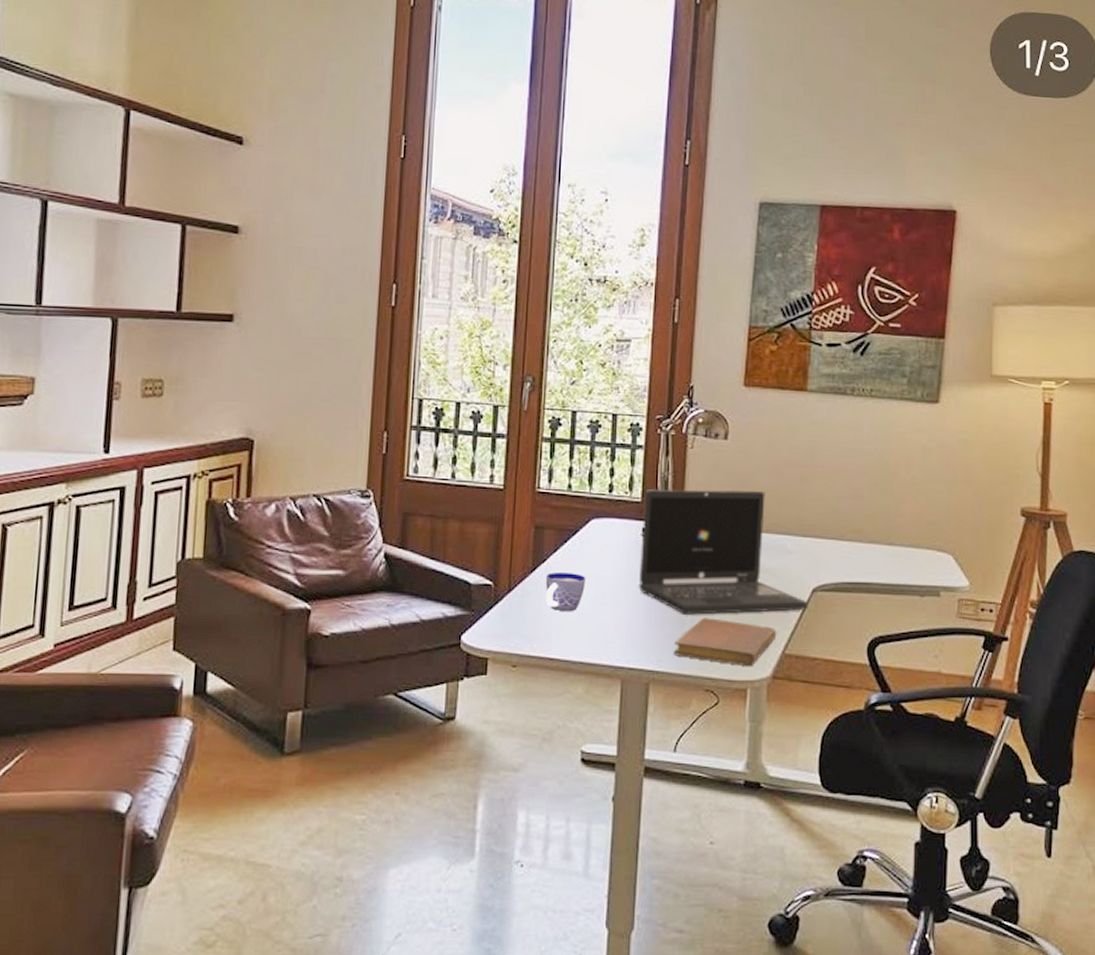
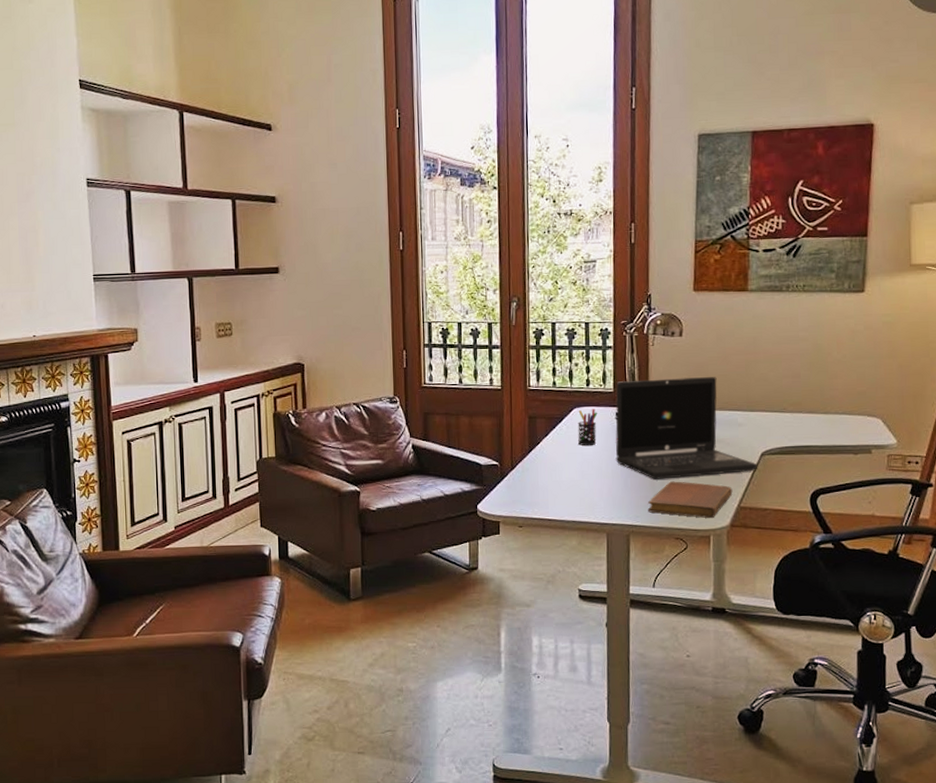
cup: present [545,572,586,612] -> none [540,452,573,483]
pen holder: none [594,521,620,567] -> present [578,408,598,445]

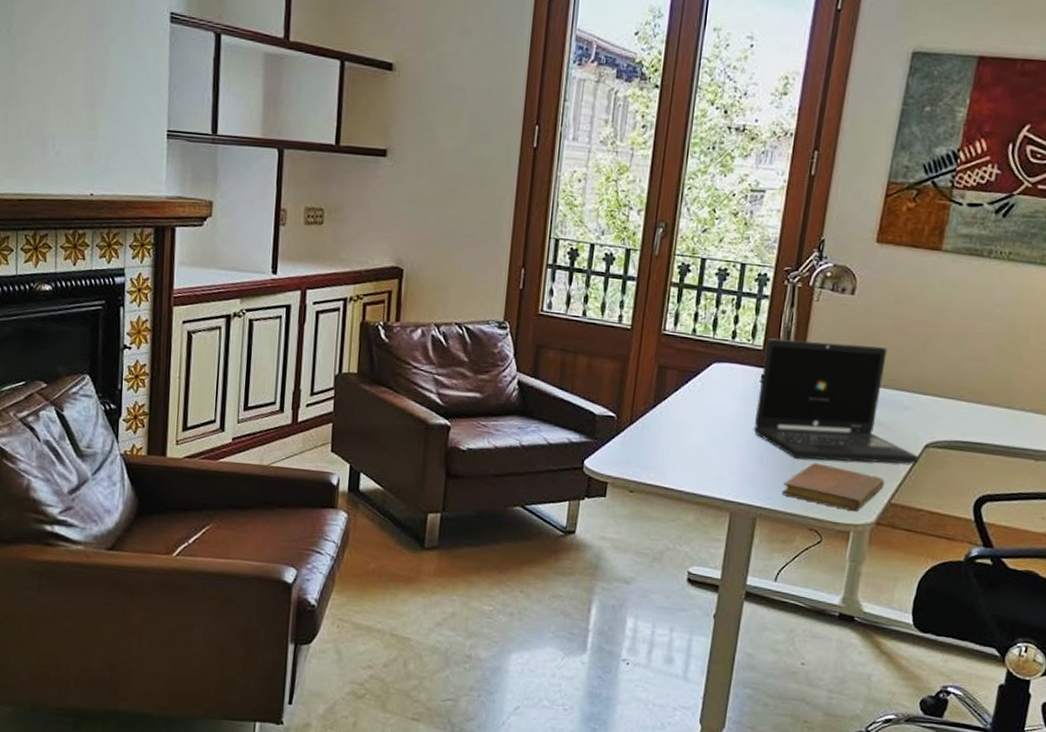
pen holder: present [578,408,598,445] -> none [712,366,741,409]

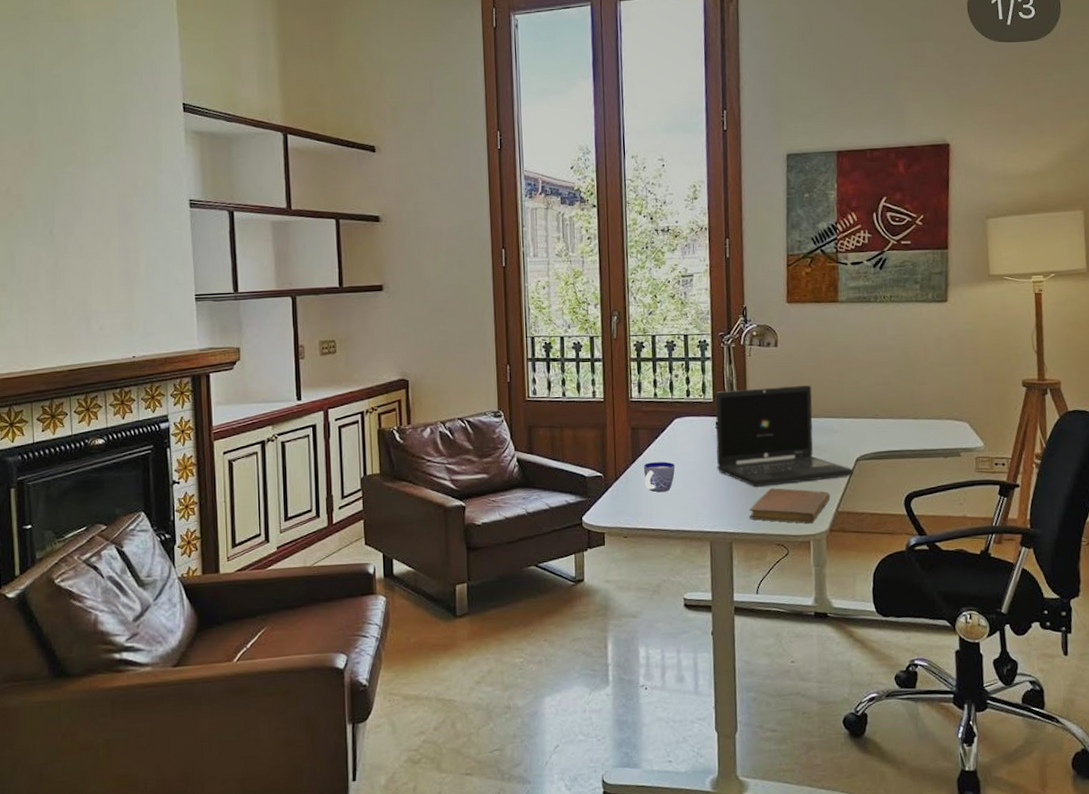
cup: none [664,410,704,447] -> present [643,462,676,493]

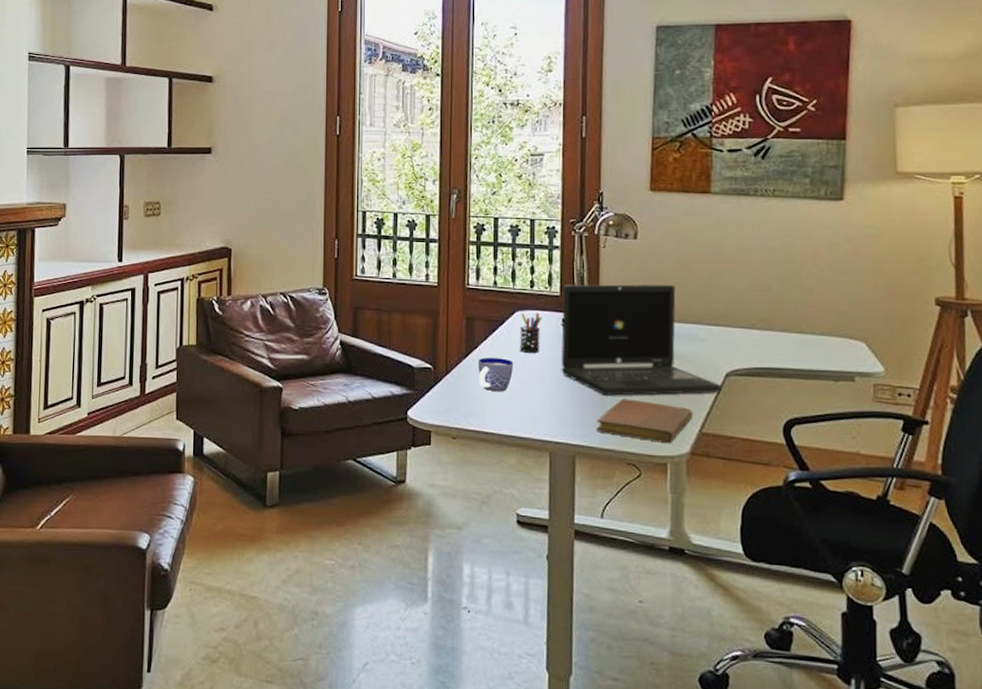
pen holder: none [679,418,698,455] -> present [520,313,542,353]

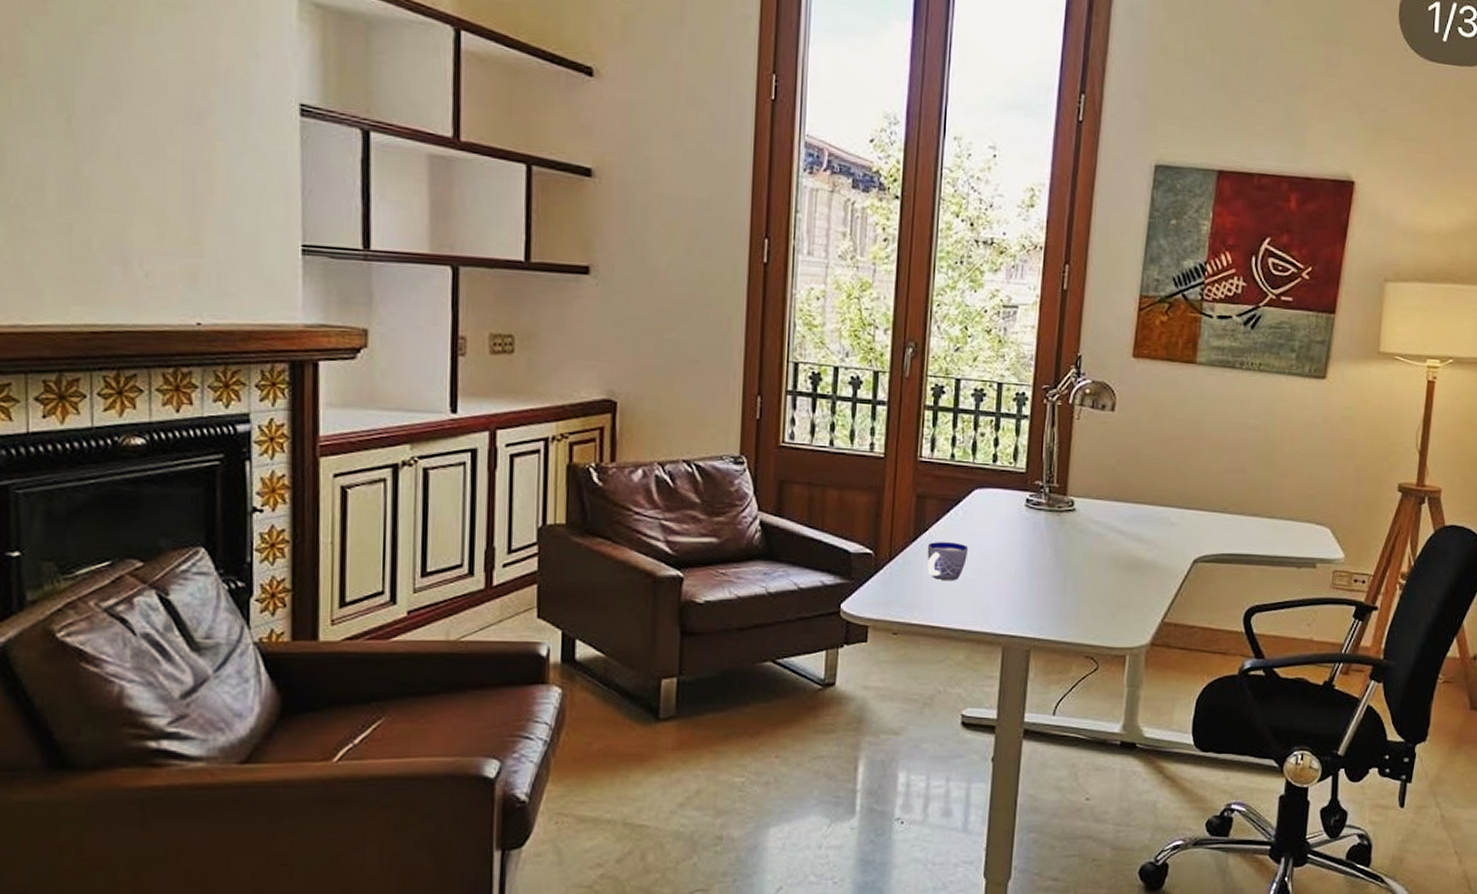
pen holder: present [520,313,542,353] -> none [977,491,1004,537]
laptop: present [561,284,721,396] -> none [1021,459,1188,584]
notebook: present [596,398,693,444] -> none [1054,587,1157,635]

